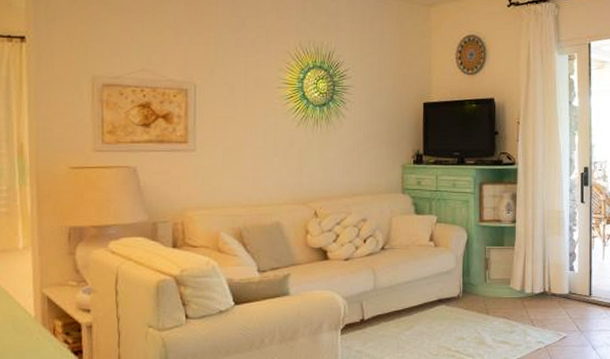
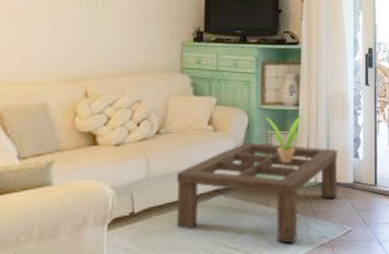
coffee table: none [402,256,554,348] -> present [176,142,338,244]
potted plant: none [483,232,520,275] -> present [265,116,304,162]

